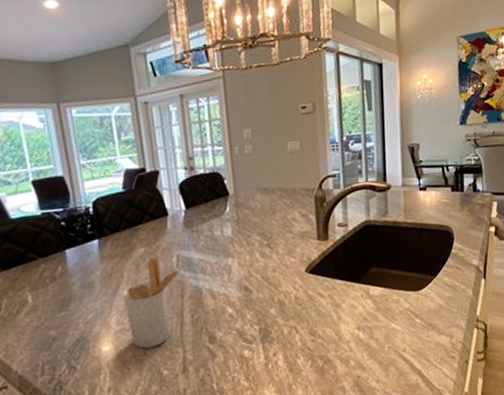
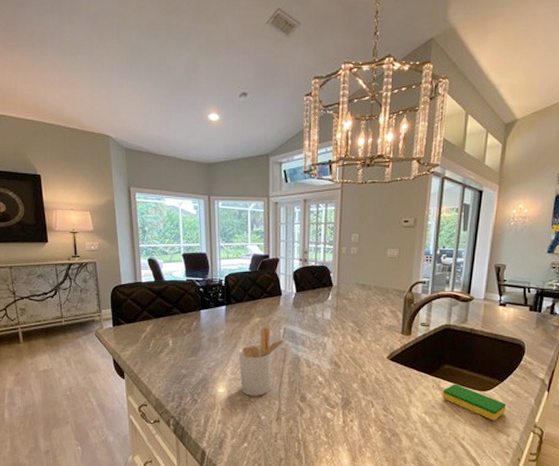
dish sponge: none [373,288,445,323] -> present [442,384,507,421]

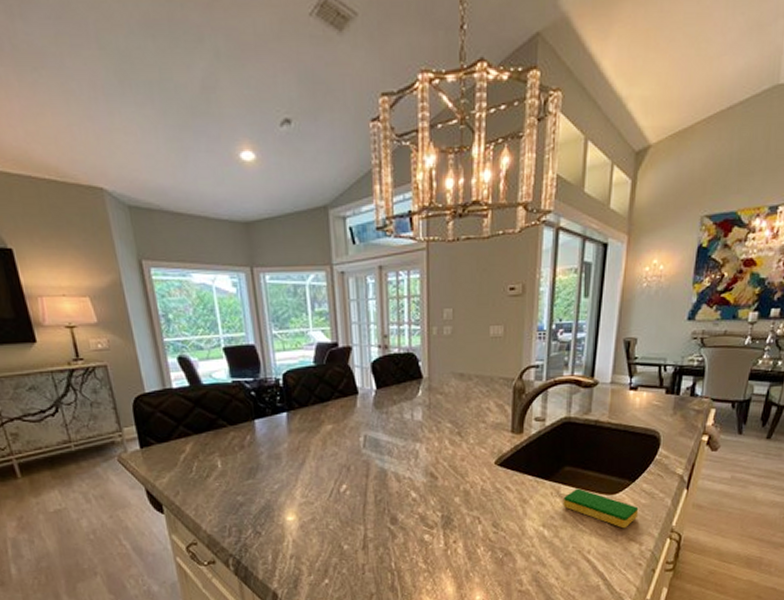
utensil holder: present [238,327,290,396] -> none [308,435,372,522]

